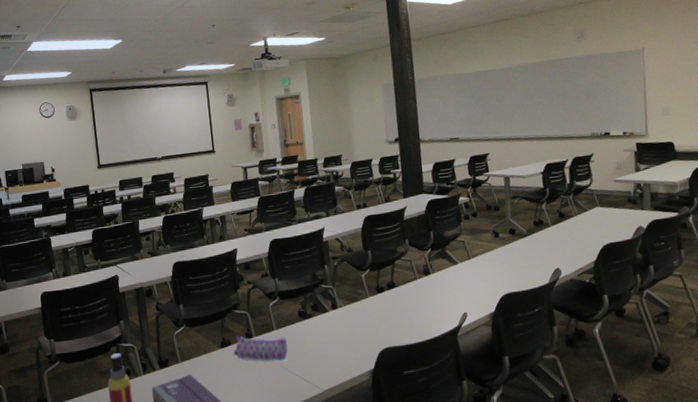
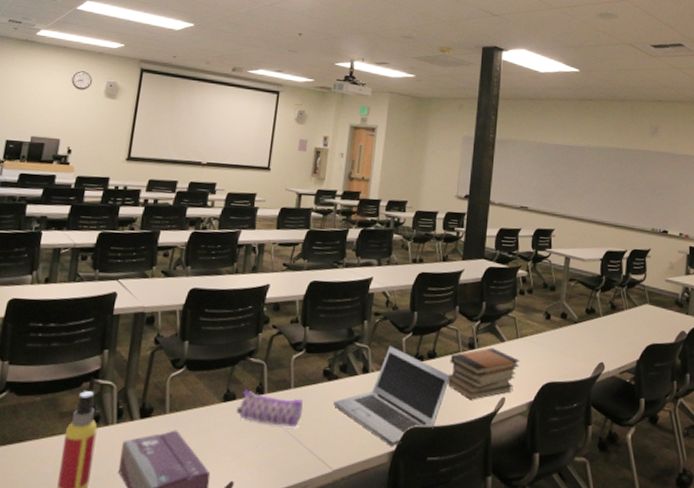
laptop: none [312,283,413,366] -> present [334,346,451,446]
book stack: none [408,271,476,319] -> present [448,348,520,400]

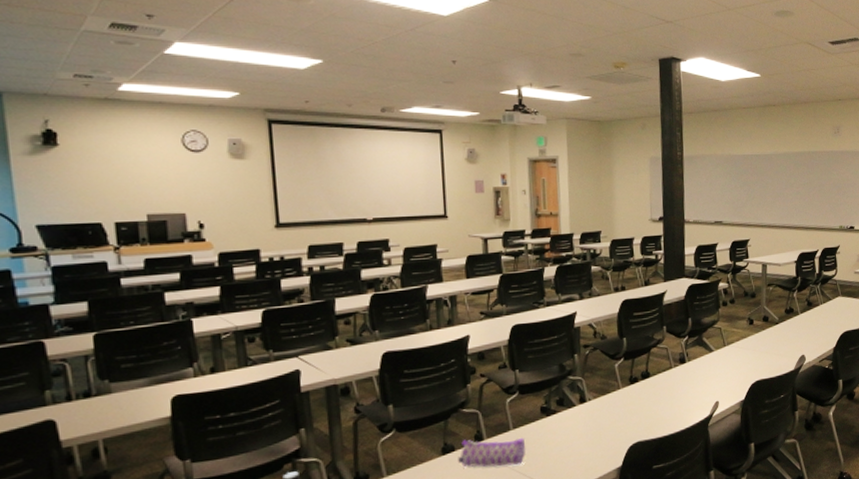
laptop: present [334,346,451,446] -> none [556,373,666,463]
book stack: present [448,348,520,400] -> none [663,359,729,409]

